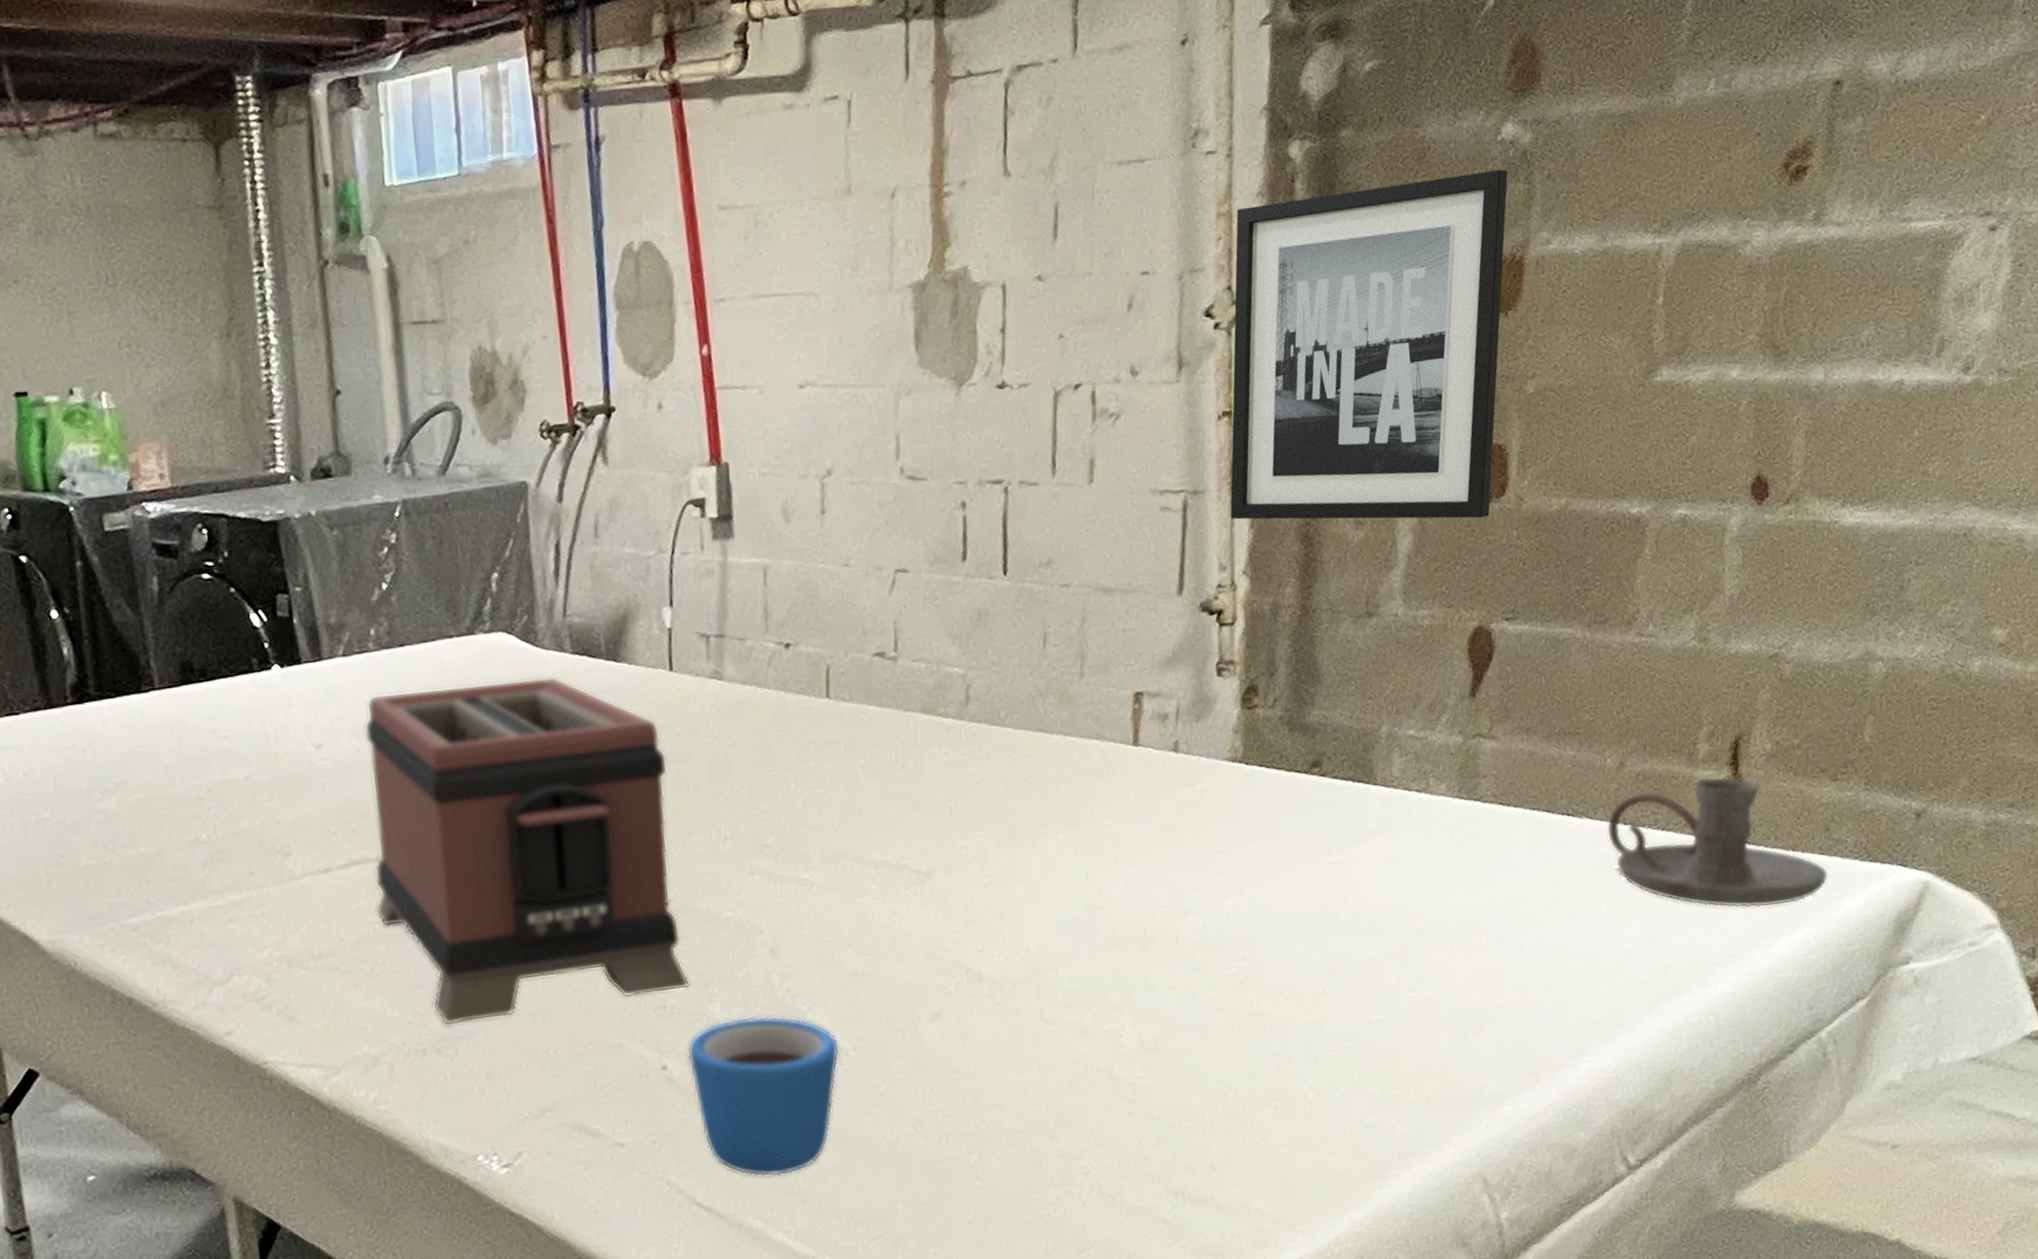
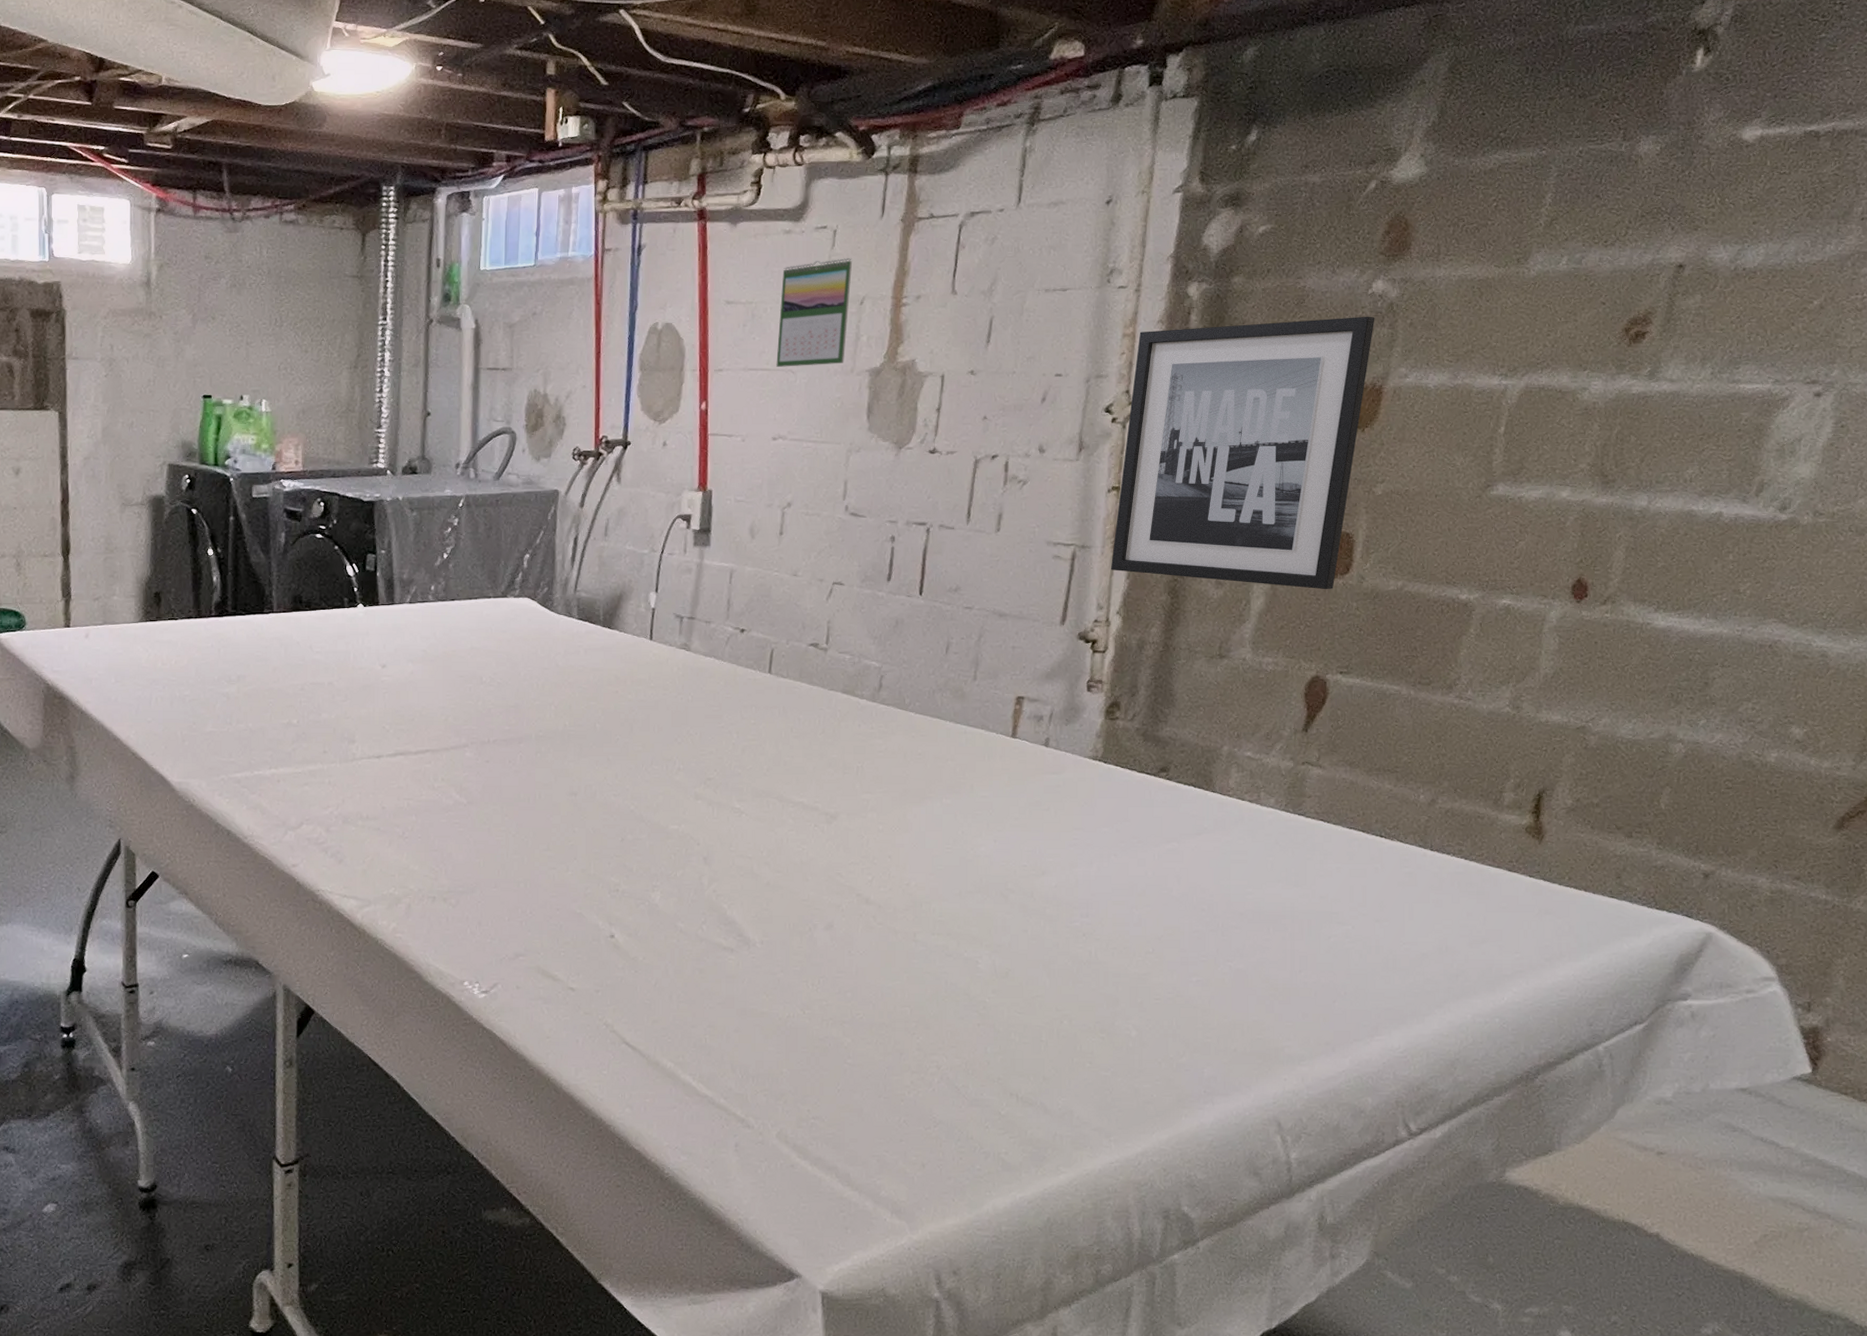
toaster: present [364,676,690,1026] -> none [411,633,640,882]
mug: present [687,1015,840,1177] -> none [631,907,750,1031]
calendar: none [788,137,879,290] -> present [776,258,853,367]
candle holder: present [1606,776,1829,909] -> none [1415,821,1616,935]

